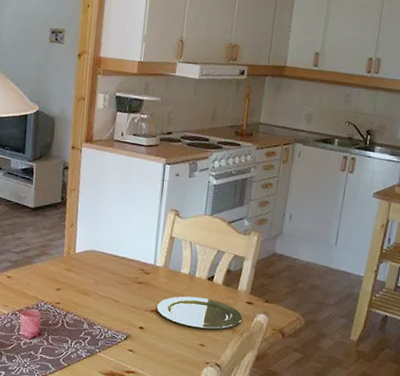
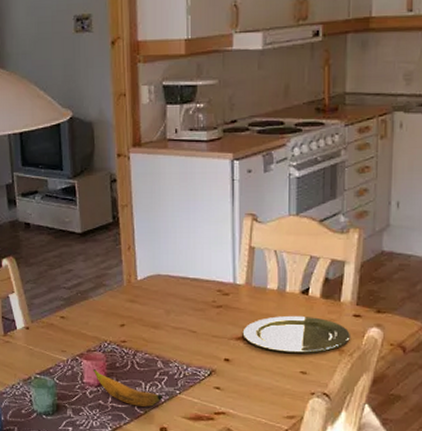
banana: none [29,324,85,361] -> present [93,369,164,408]

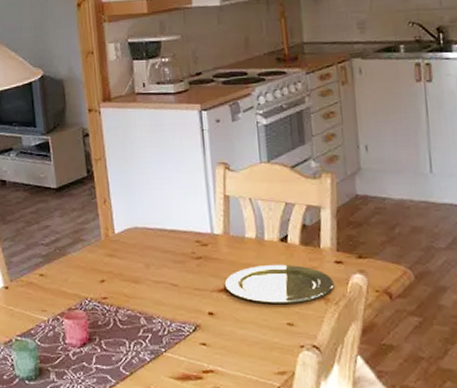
banana: present [93,369,164,408] -> none [75,329,149,368]

